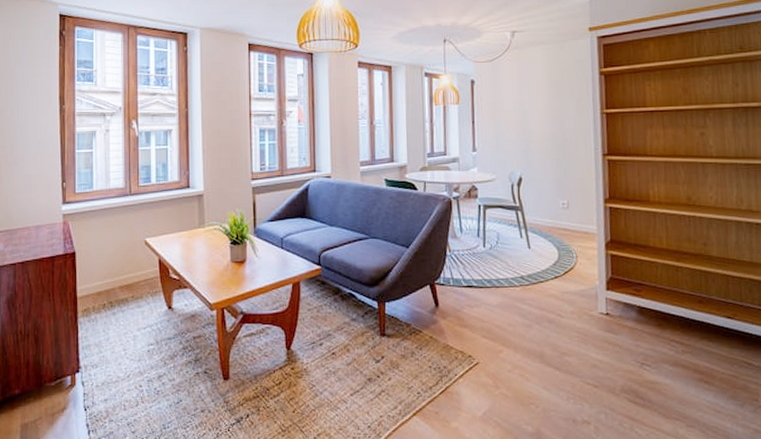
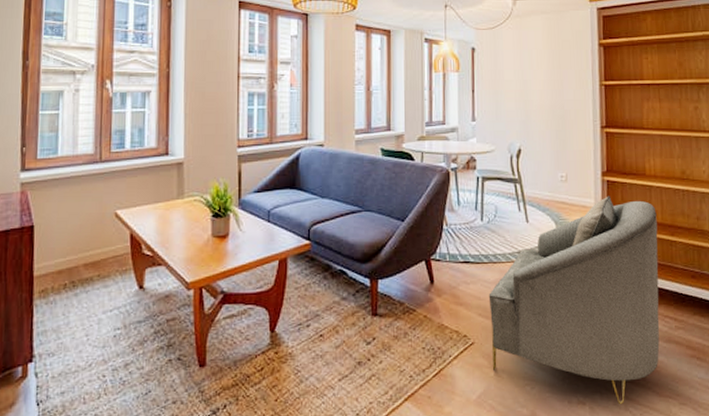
armchair: none [492,222,666,426] -> present [488,196,660,405]

